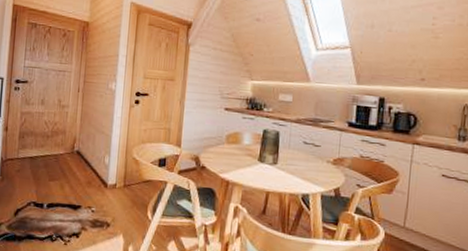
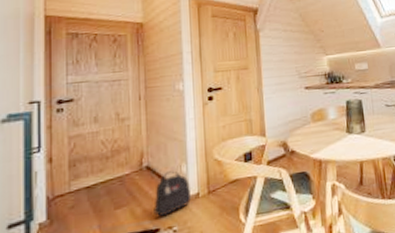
backpack: none [78,159,110,197] -> present [154,171,192,217]

